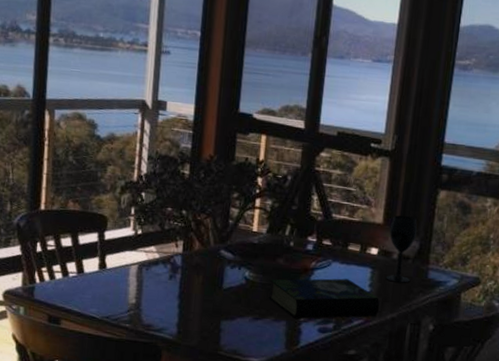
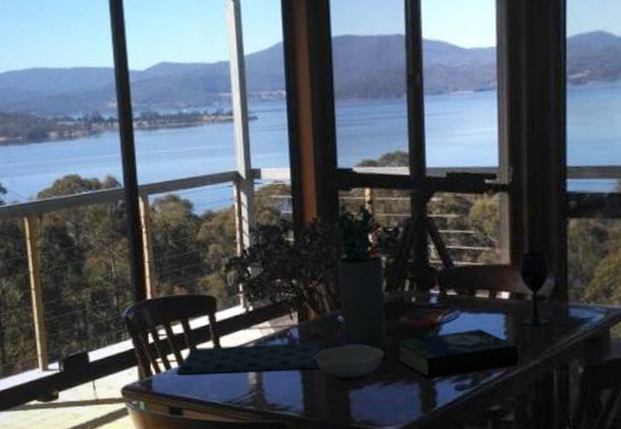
placemat: none [59,262,206,297] -> present [176,341,326,375]
bowl: none [193,278,259,313] -> present [314,345,385,382]
vase: none [221,132,272,295] -> present [337,184,387,359]

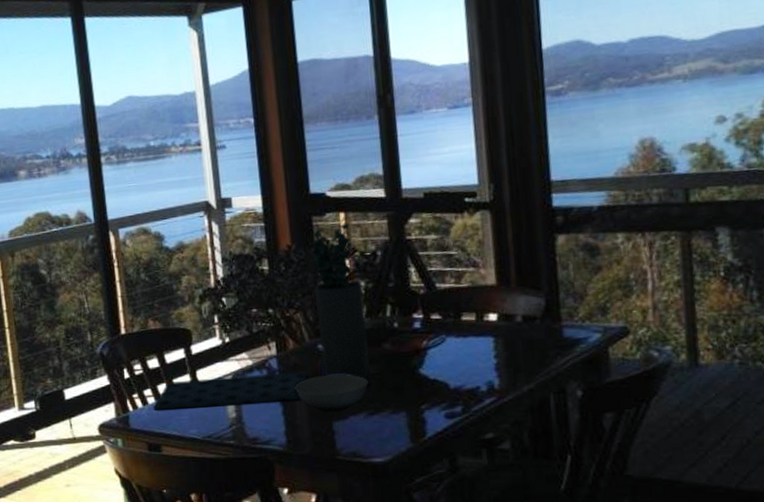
book: present [395,329,520,380] -> none [379,353,513,408]
wine glass: present [519,251,550,326] -> none [506,270,542,349]

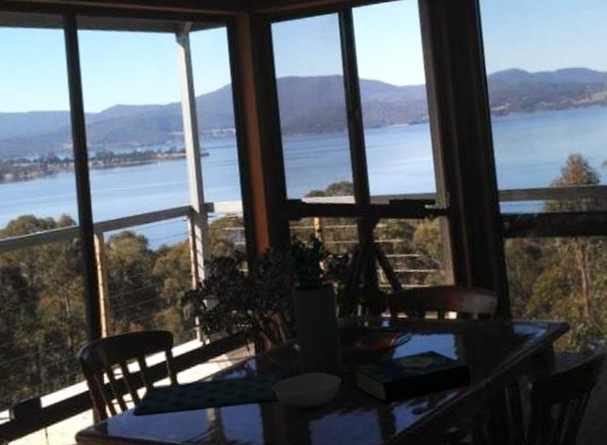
book: none [379,353,513,408] -> present [352,350,472,405]

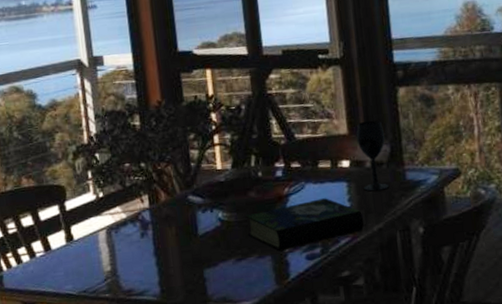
placemat: present [132,371,284,416] -> none [27,222,179,268]
bowl: present [272,373,342,413] -> none [167,223,236,261]
vase: present [289,213,344,386] -> none [181,65,238,235]
wine glass: none [463,271,496,345] -> present [356,120,389,192]

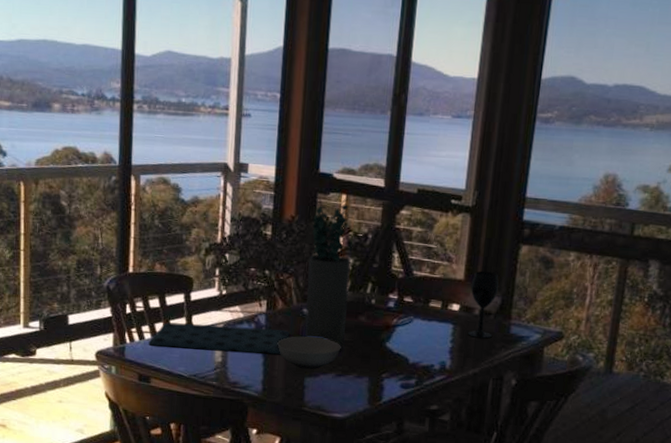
placemat: none [27,222,179,268] -> present [148,322,290,355]
bowl: none [167,223,236,261] -> present [277,336,341,370]
vase: none [181,65,238,235] -> present [304,191,352,352]
book: present [246,198,364,252] -> none [351,334,462,375]

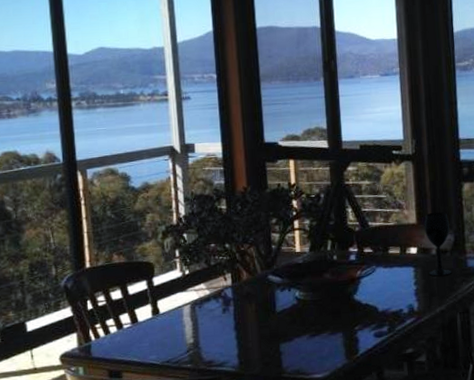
placemat: present [148,322,290,355] -> none [115,299,258,339]
bowl: present [277,336,341,370] -> none [247,301,311,336]
vase: present [304,191,352,352] -> none [265,156,313,312]

